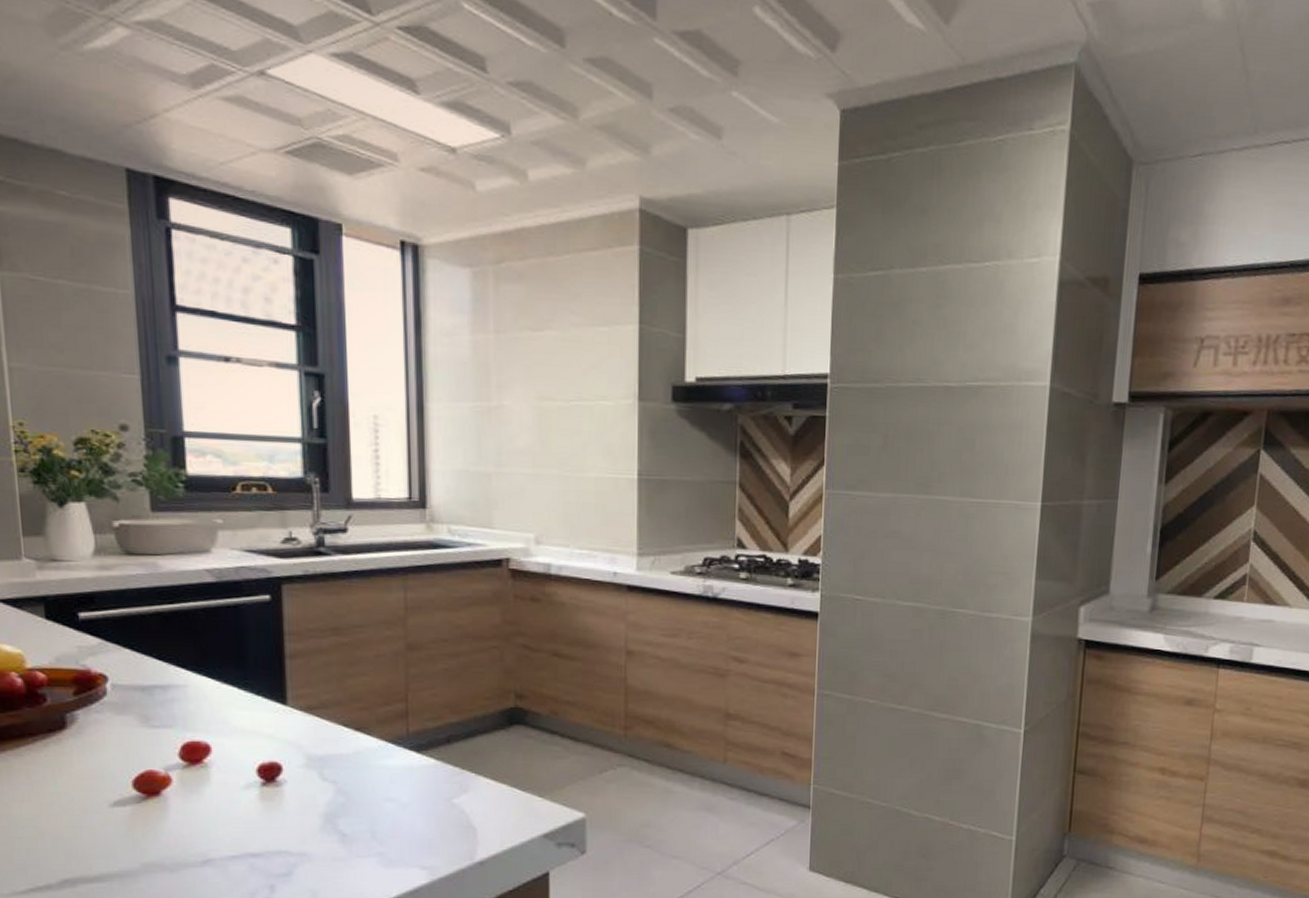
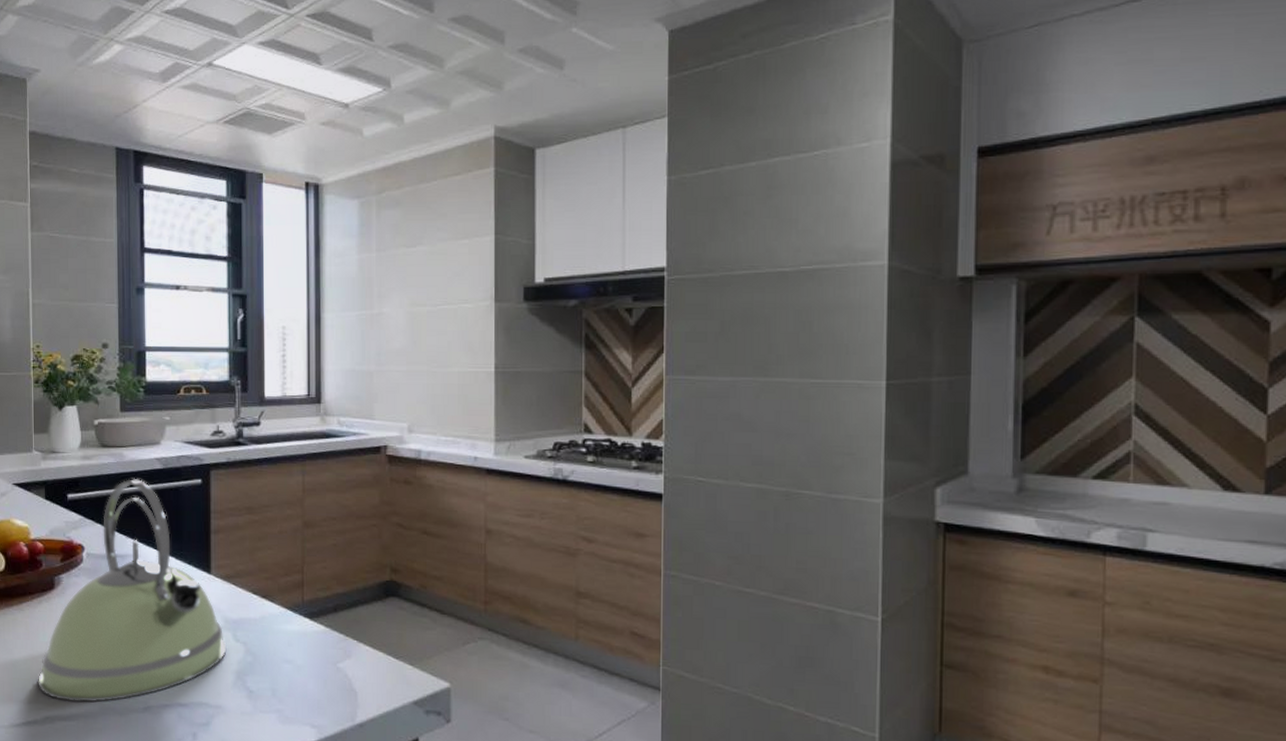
kettle: none [48,594,310,861] -> present [37,479,226,703]

